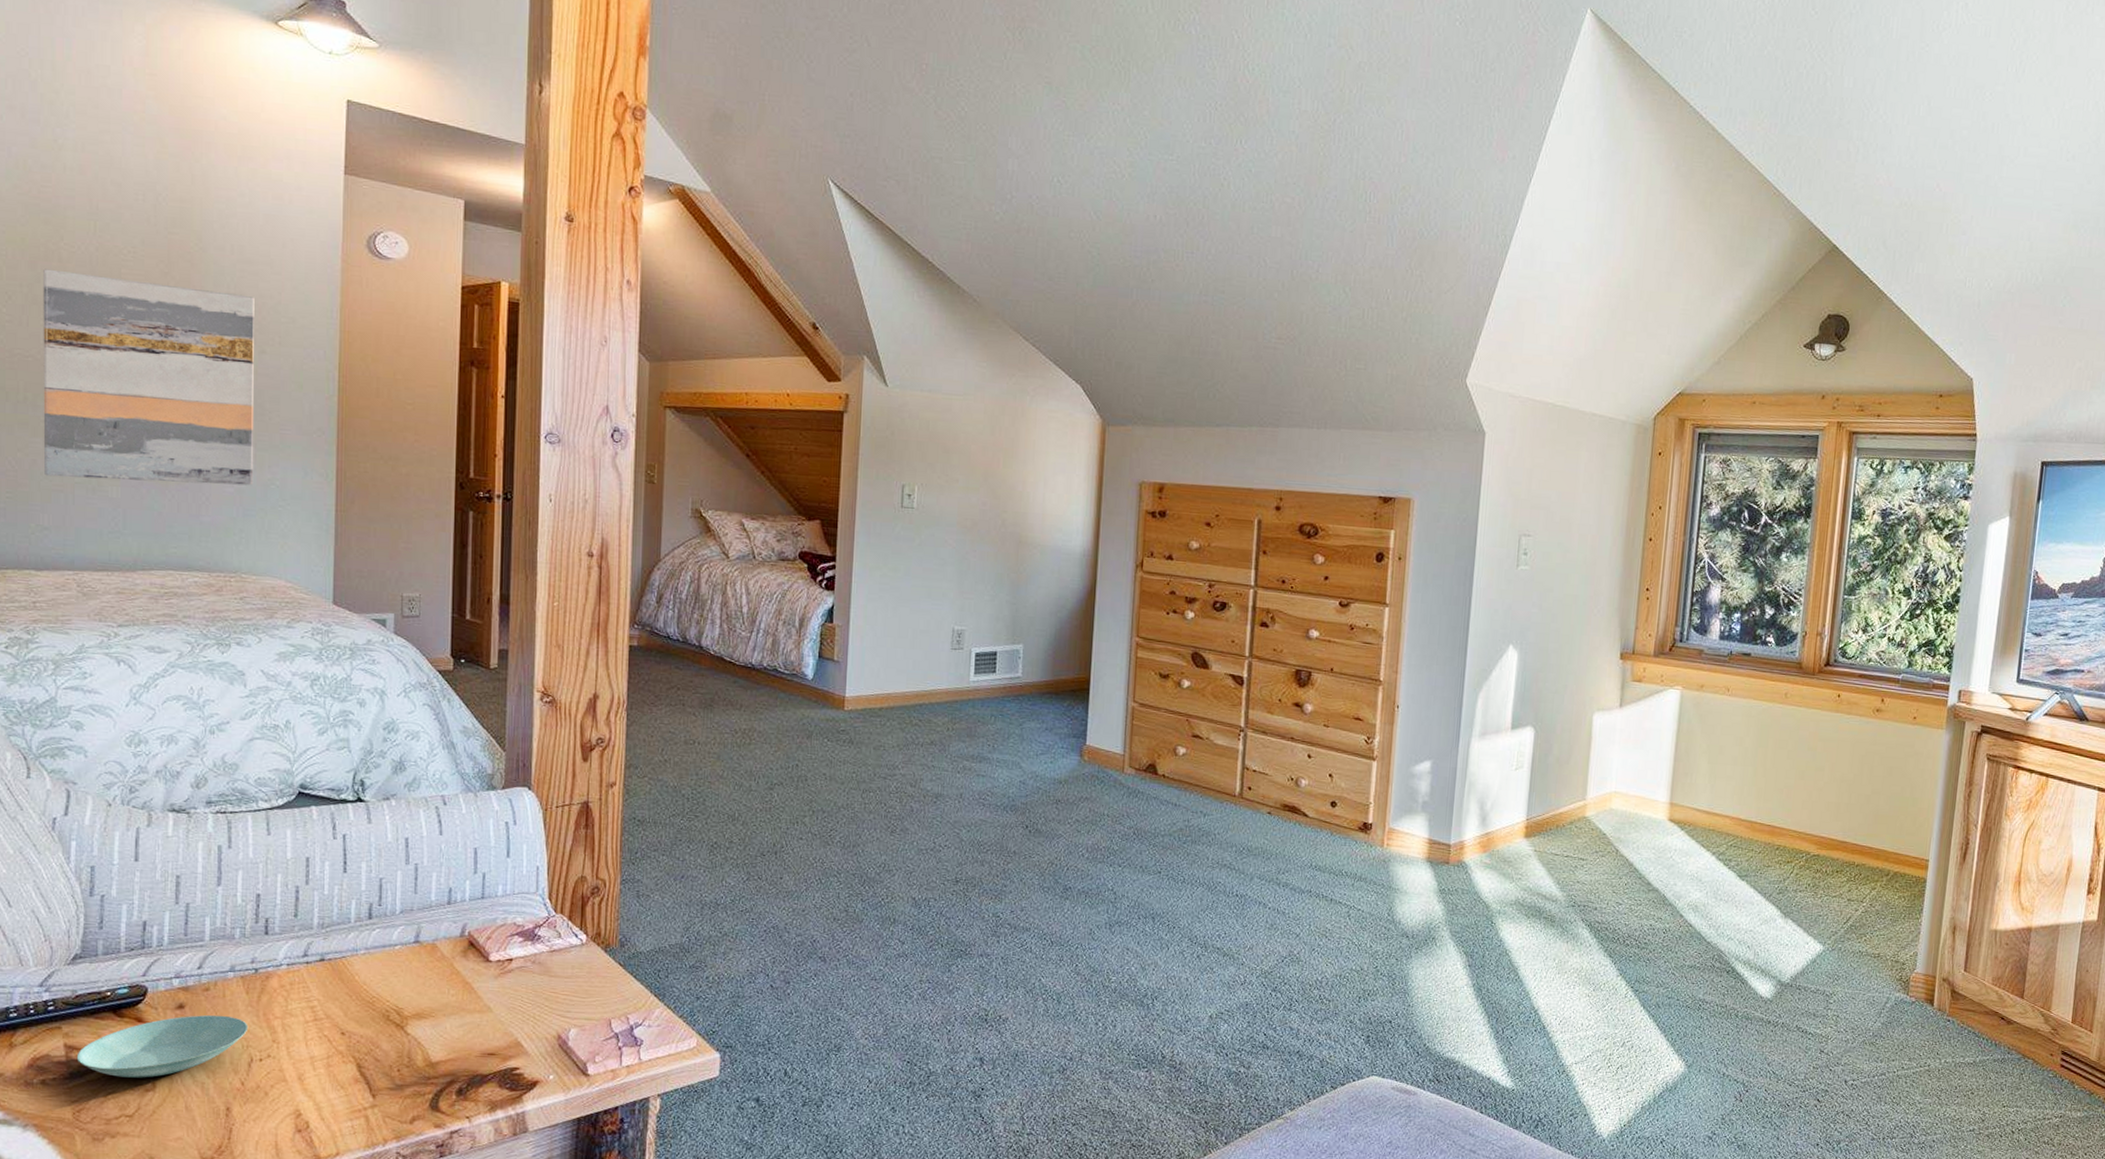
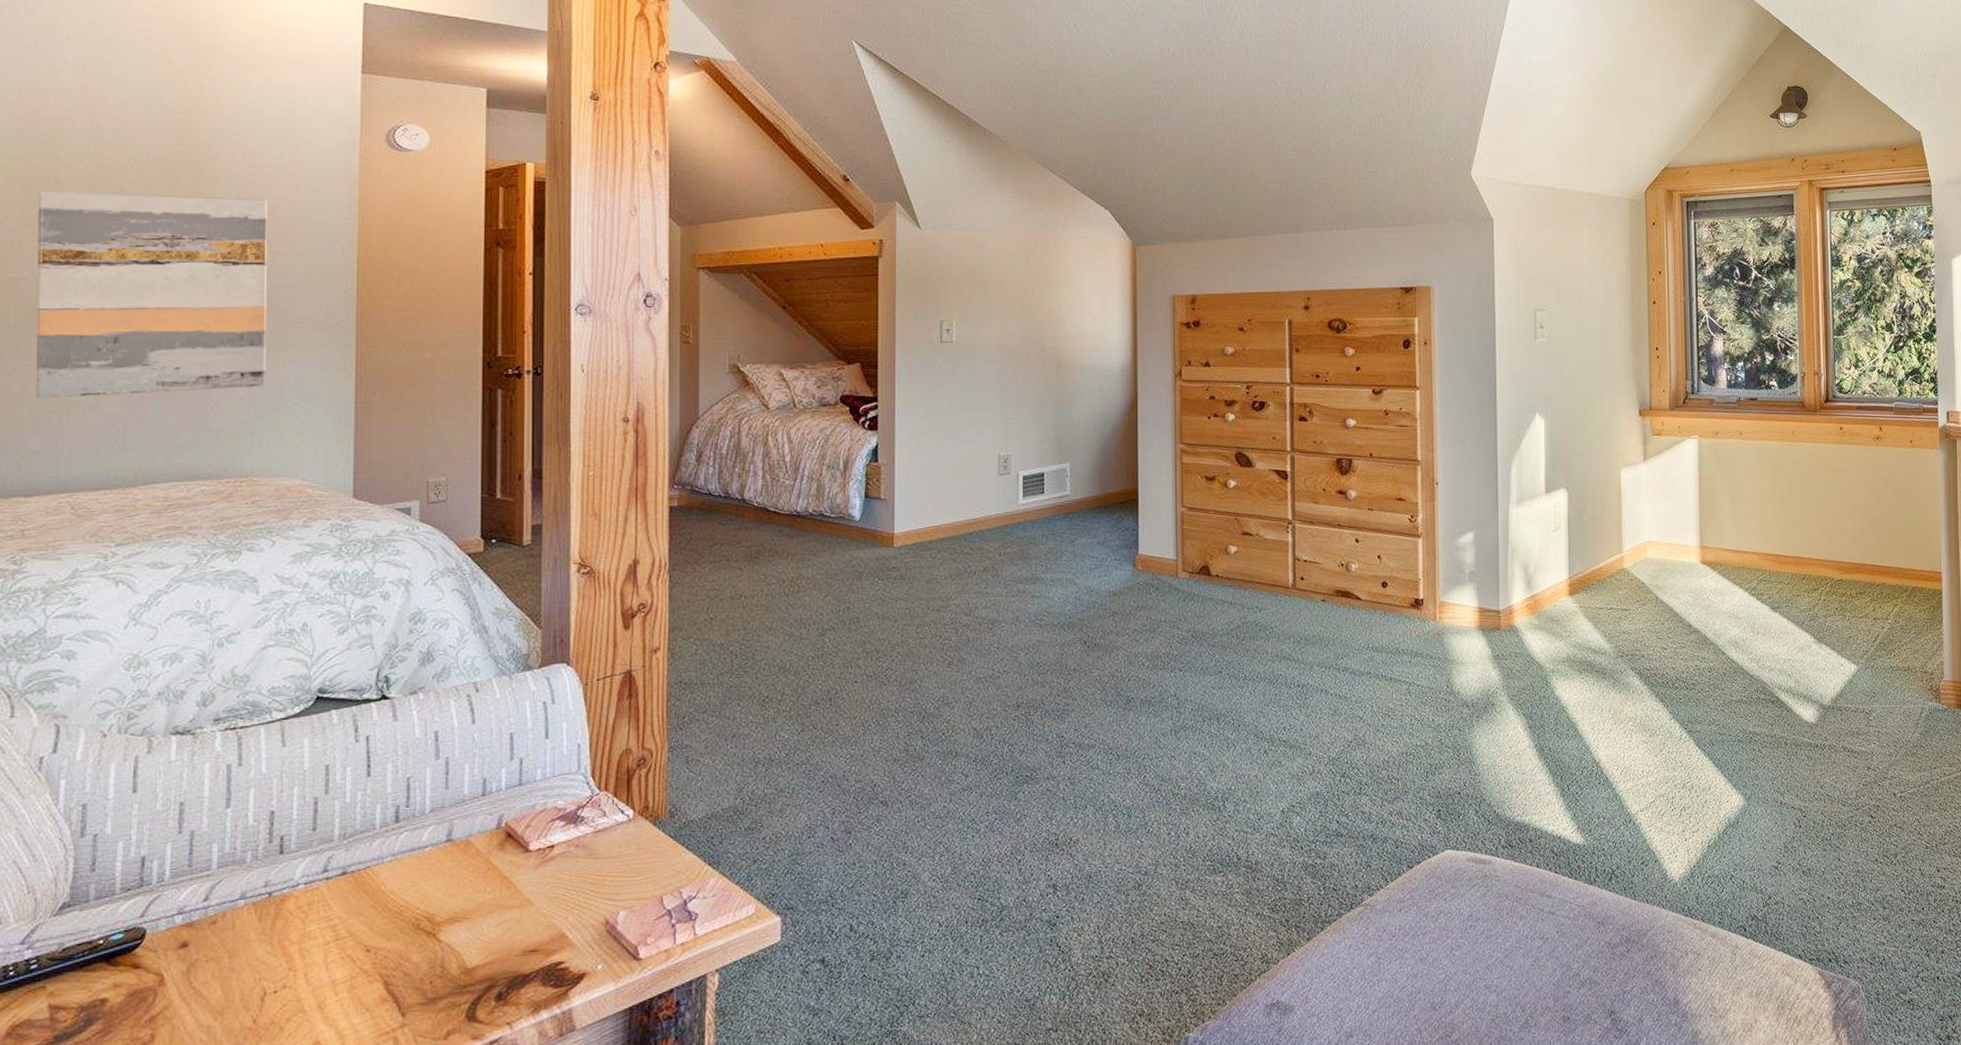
saucer: present [76,1015,248,1078] -> none [62,948,261,1034]

